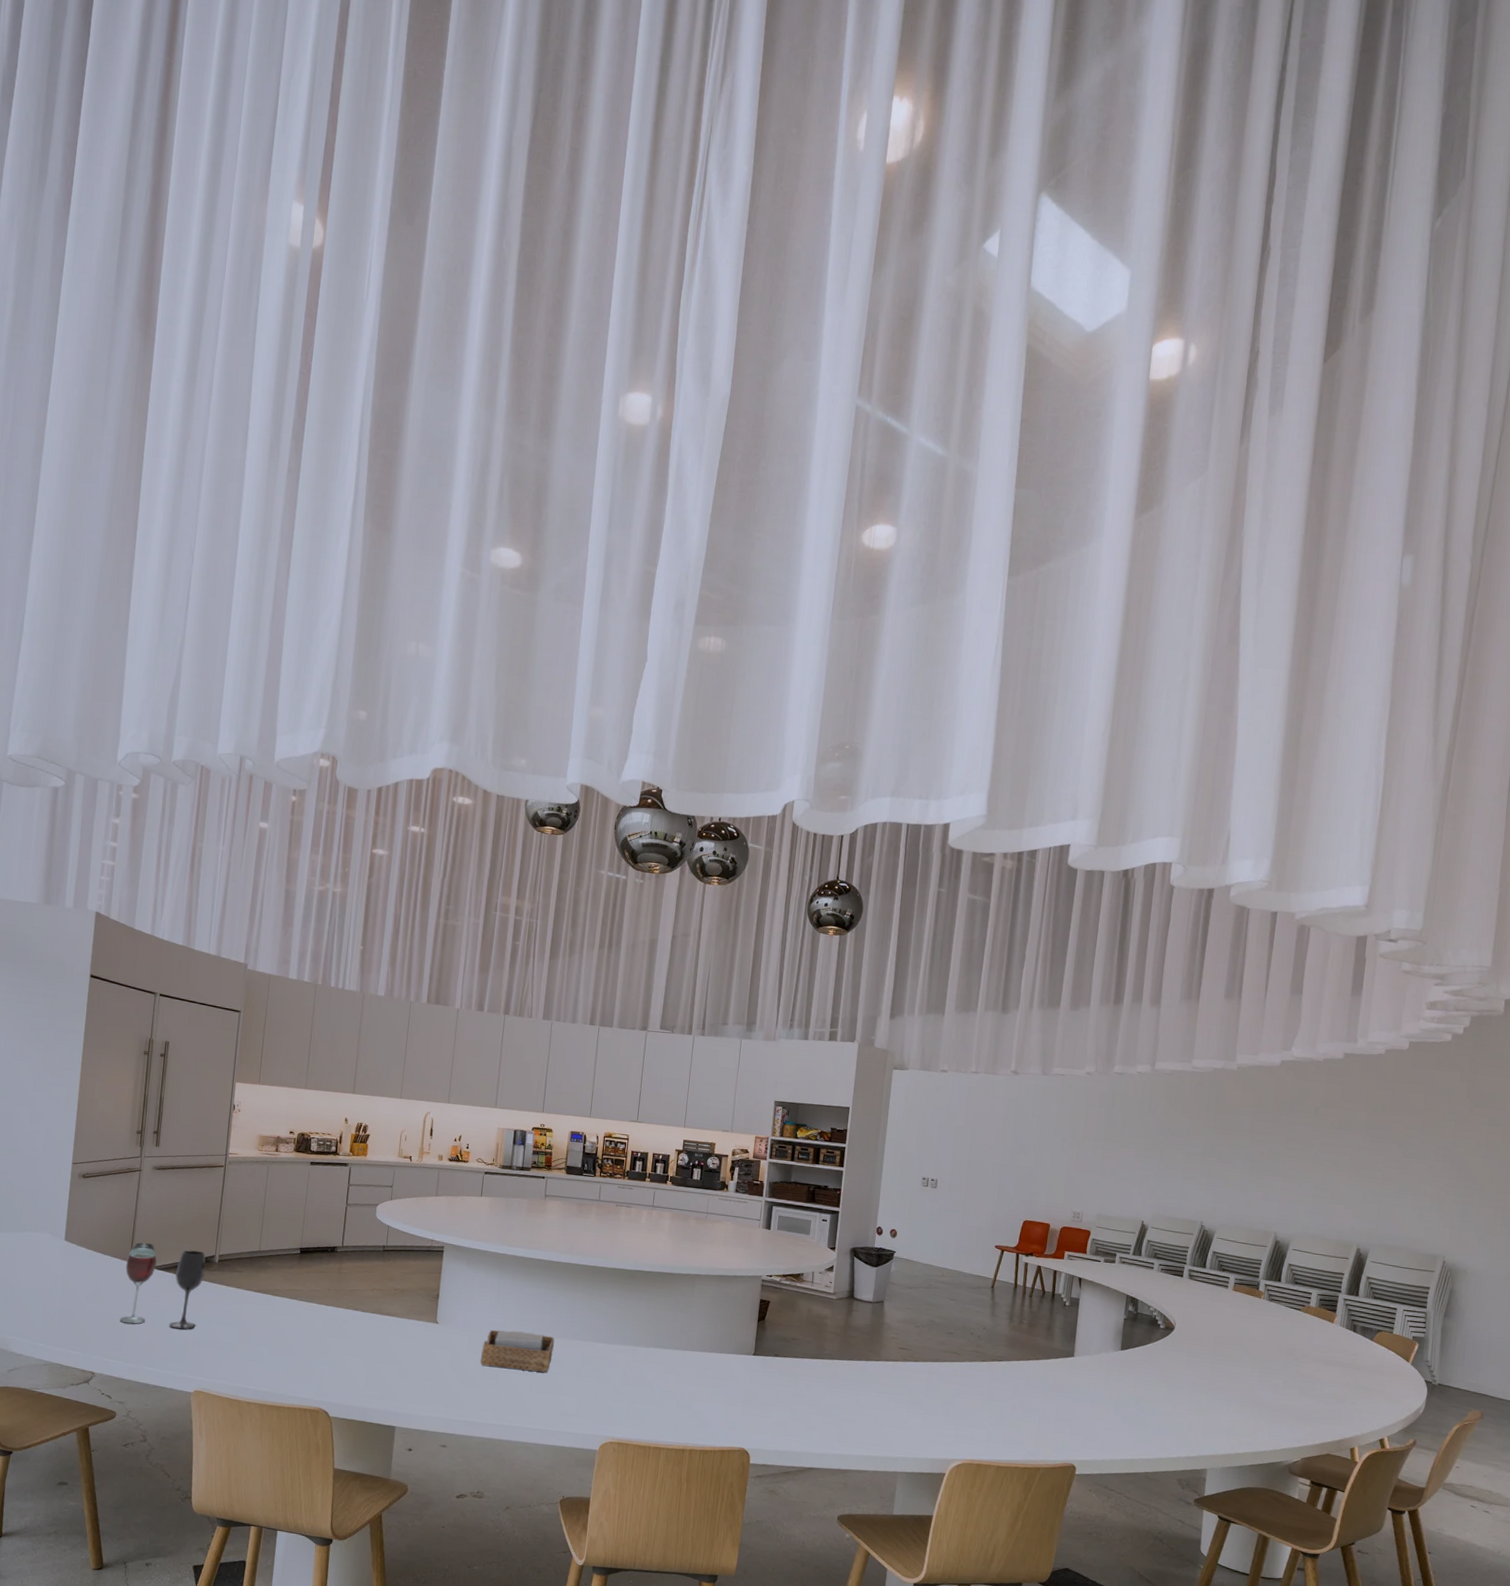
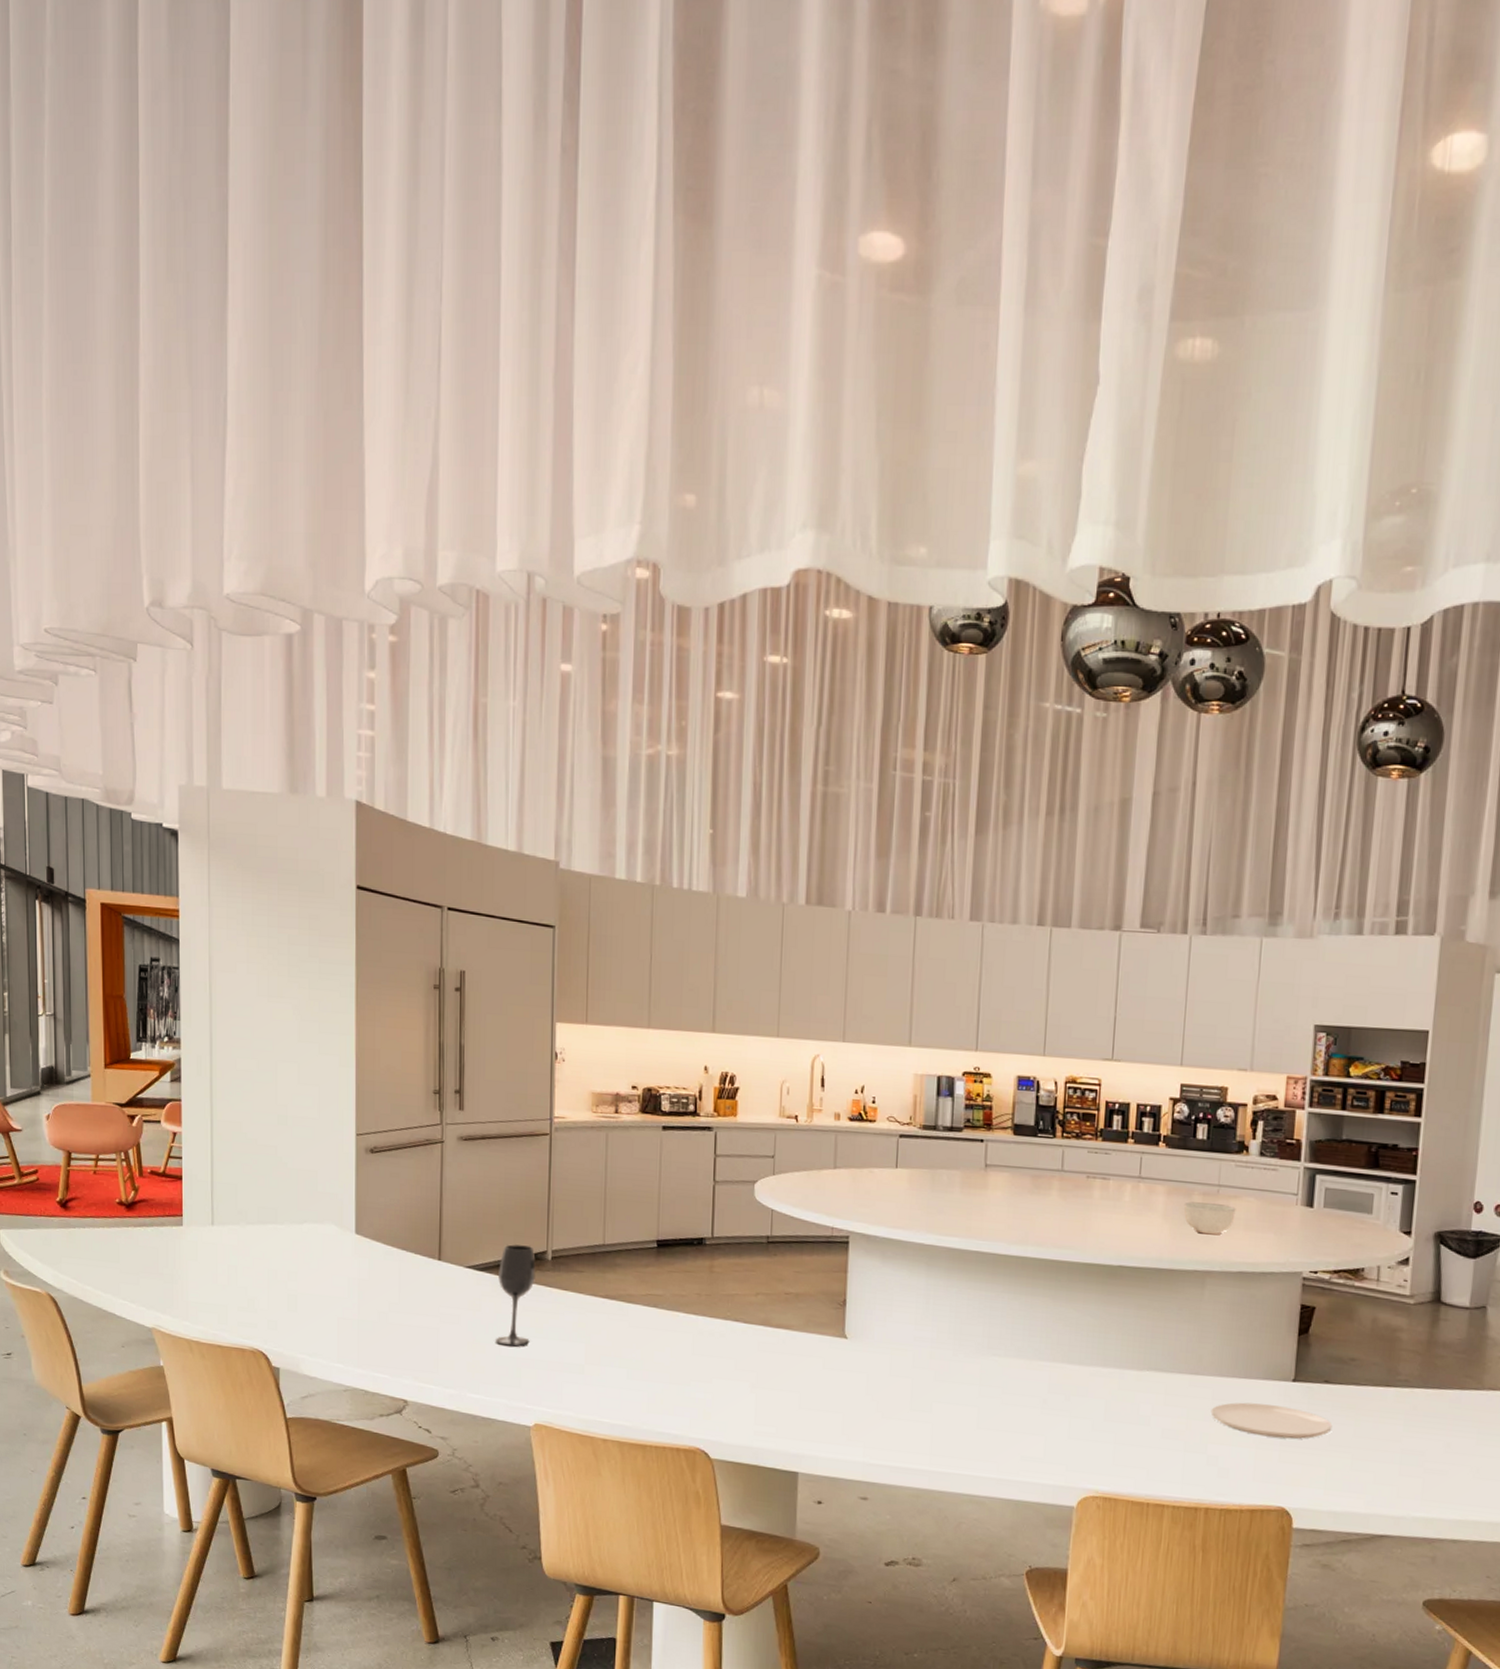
wineglass: present [120,1242,157,1324] -> none [433,1235,473,1340]
napkin holder: present [480,1329,554,1373] -> none [907,1346,1008,1404]
bowl: none [682,1224,718,1249] -> present [1183,1201,1236,1236]
plate: none [696,1370,779,1398] -> present [1210,1402,1333,1439]

